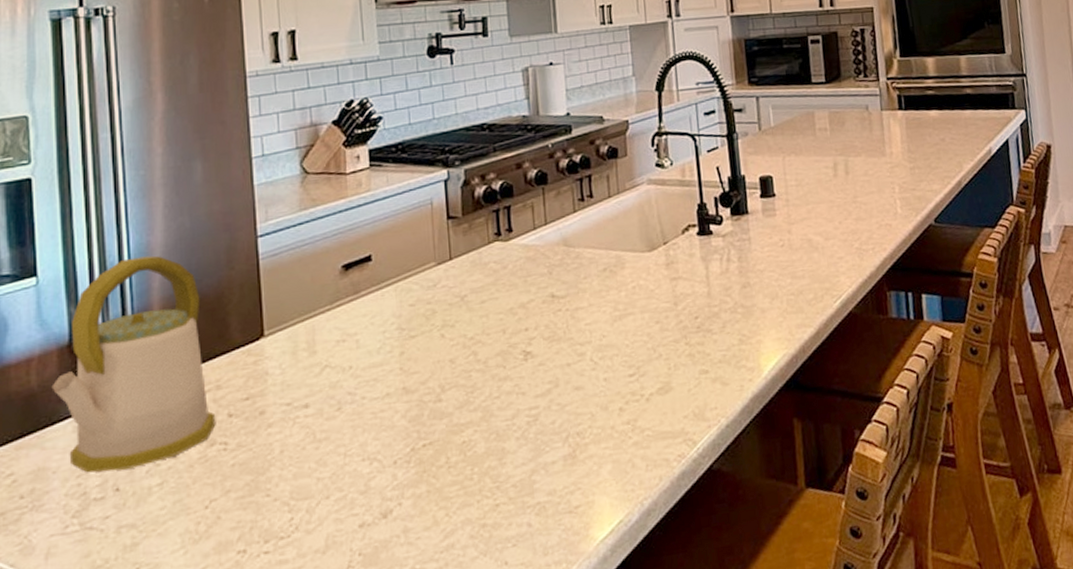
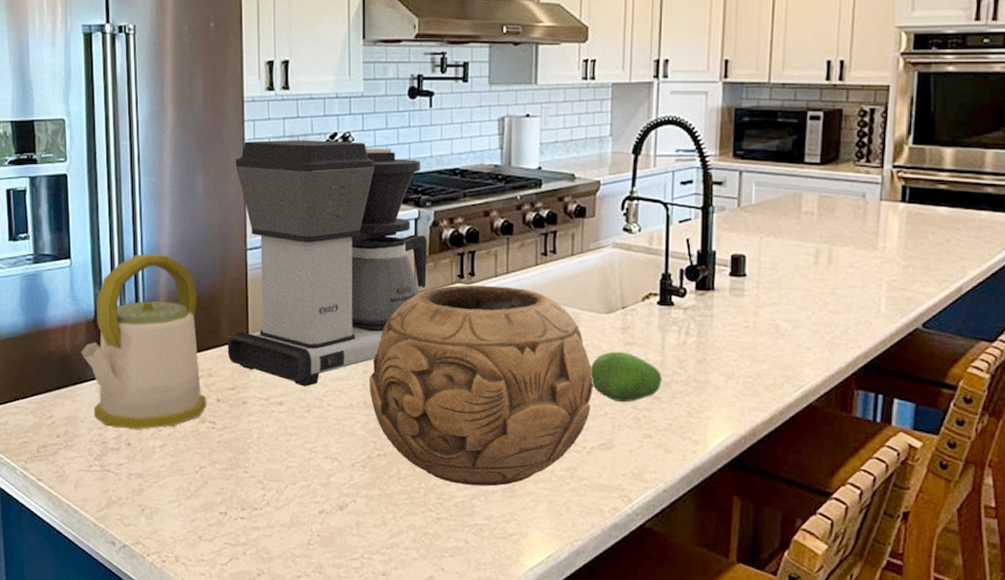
coffee maker: none [238,107,462,382] -> present [227,140,427,387]
decorative bowl: none [407,238,645,462] -> present [370,285,593,487]
fruit: none [639,288,711,342] -> present [589,351,662,403]

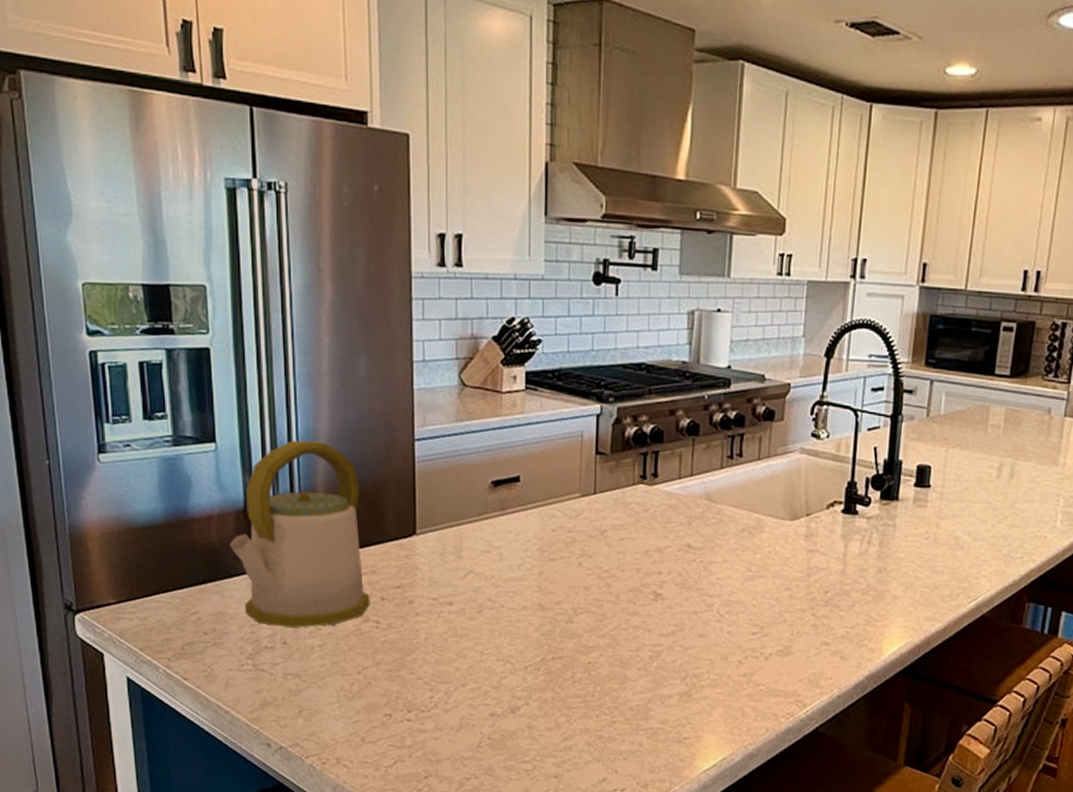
coffee maker: present [227,140,427,387] -> none [393,321,609,587]
decorative bowl: present [370,285,593,487] -> none [545,486,774,691]
fruit: present [589,351,662,403] -> none [771,558,842,610]

